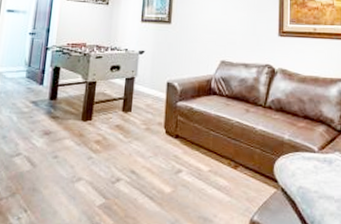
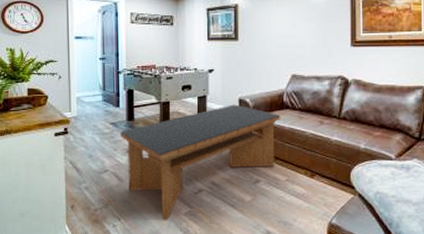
coffee table: none [40,87,208,214] -> present [120,104,281,221]

